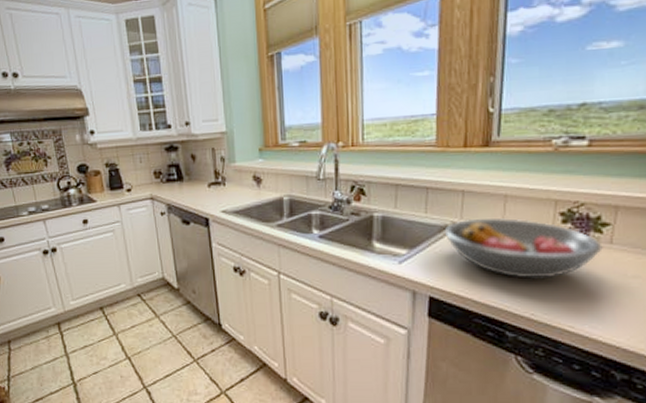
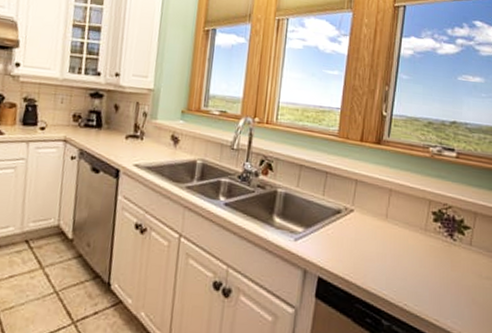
fruit bowl: present [444,218,603,279] -> none [337,206,464,272]

